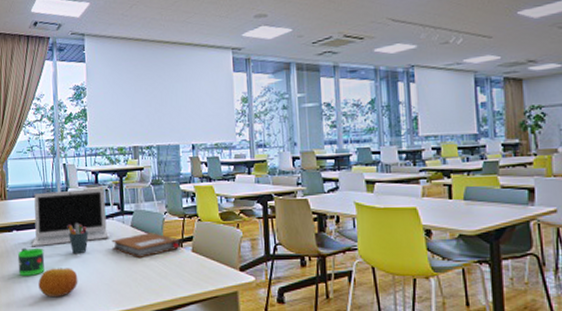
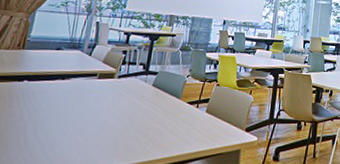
mug: present [17,247,45,276] -> none [18,98,55,127]
laptop: present [32,188,110,247] -> none [42,46,133,99]
fruit: present [38,268,78,298] -> none [38,120,86,151]
pen holder: present [68,223,89,254] -> none [85,78,108,108]
notebook: present [112,233,183,257] -> none [129,92,199,115]

